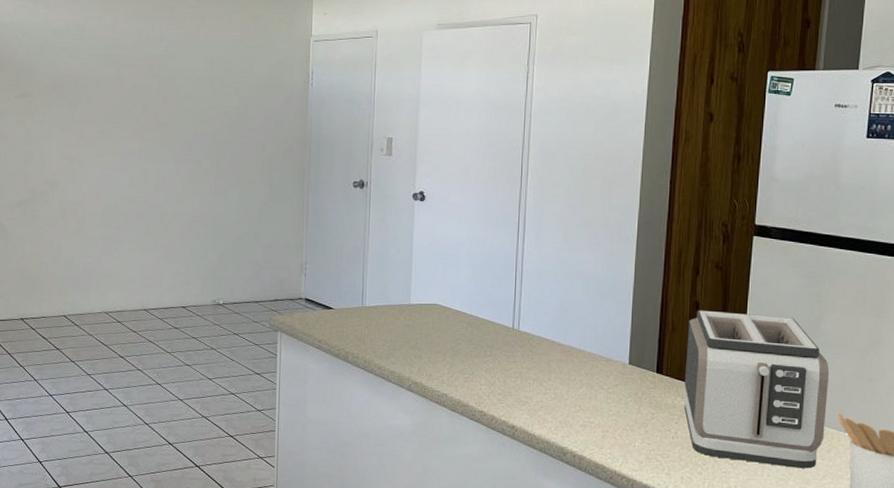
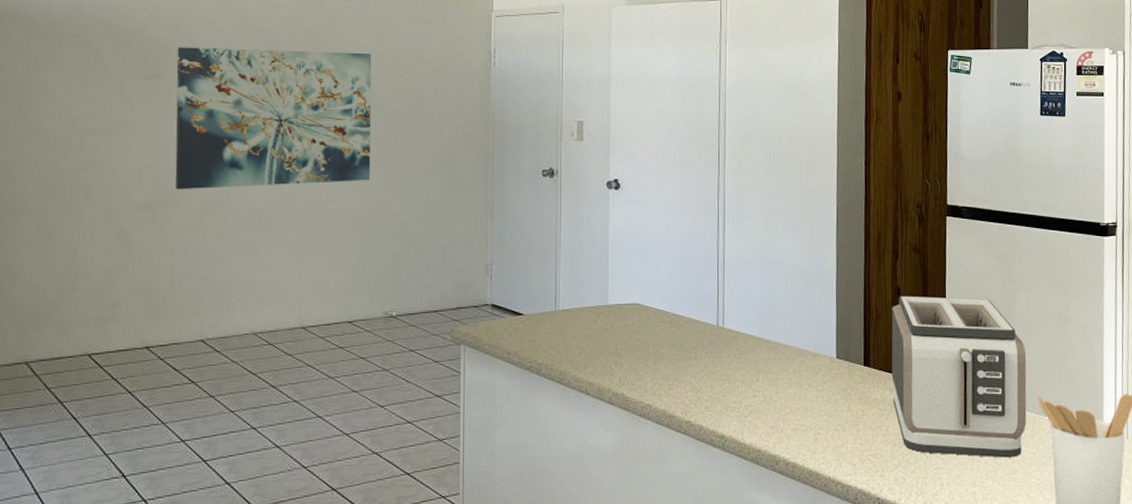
wall art: none [41,70,204,192] -> present [175,47,372,190]

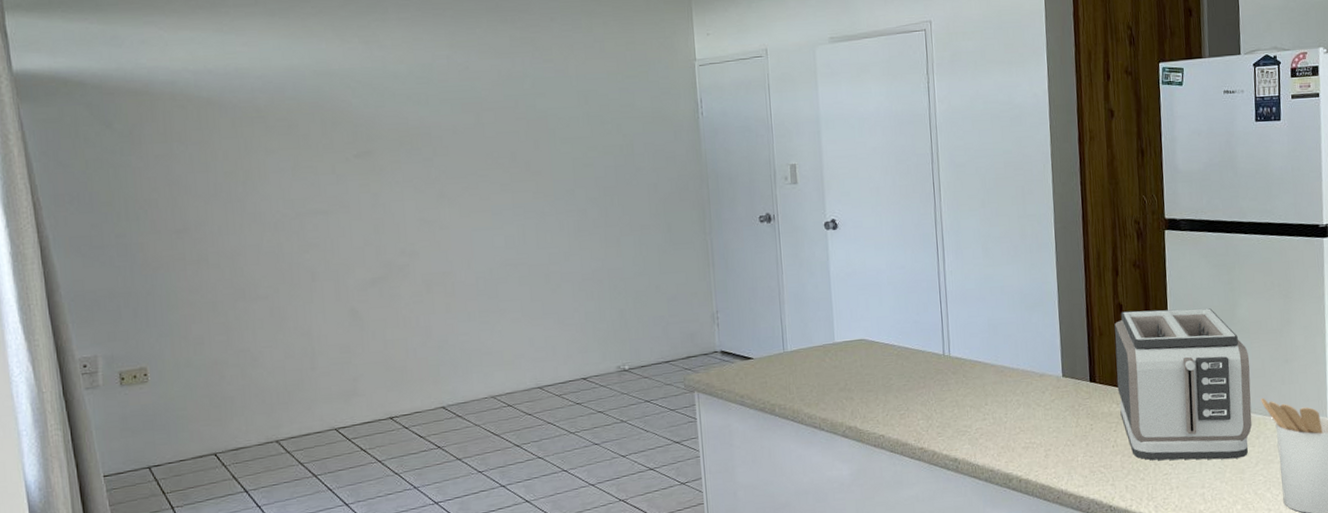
wall art: present [175,47,372,190] -> none [384,113,590,265]

